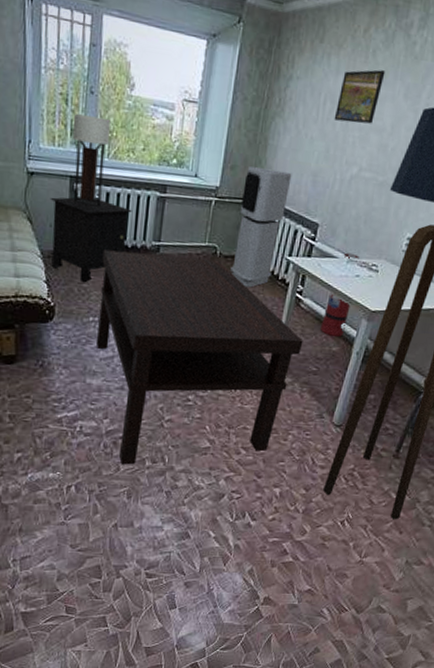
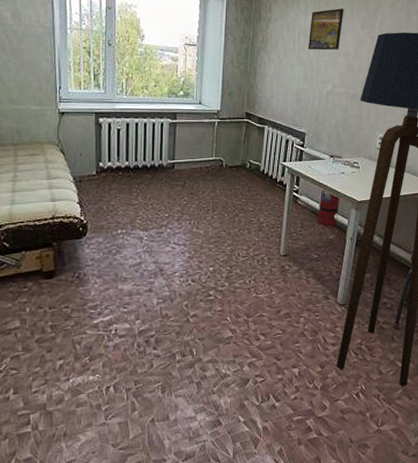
nightstand: present [50,197,132,283] -> none [79,129,149,201]
table lamp: present [73,114,110,207] -> none [95,63,126,136]
coffee table: present [95,249,303,465] -> none [124,171,304,361]
air purifier: present [230,166,292,288] -> none [236,92,279,191]

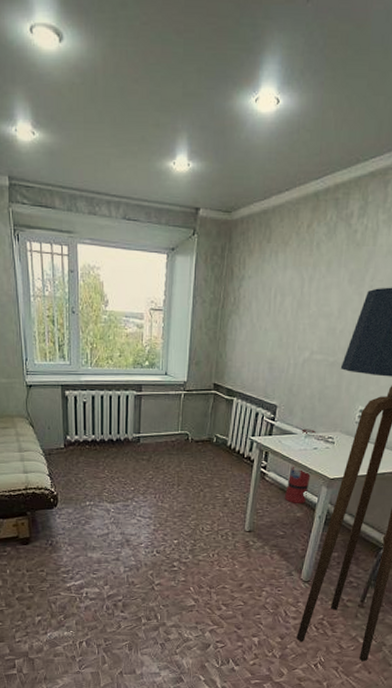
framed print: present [308,8,344,51] -> none [284,260,330,312]

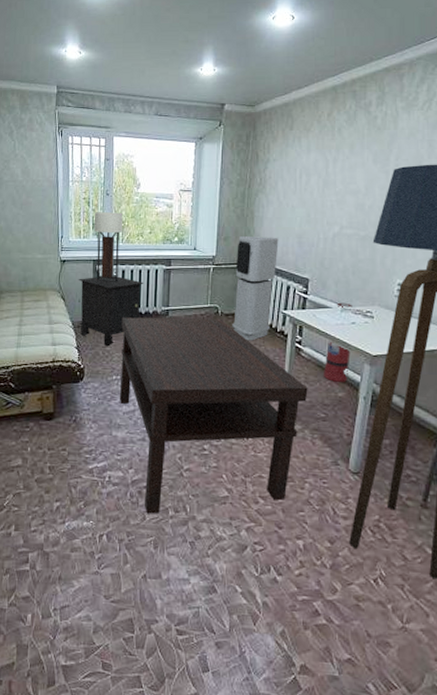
nightstand: none [46,402,114,474] -> present [78,276,144,347]
table lamp: none [59,332,90,409] -> present [94,212,123,282]
coffee table: none [93,444,270,623] -> present [119,317,308,514]
air purifier: none [202,361,250,467] -> present [232,236,279,341]

